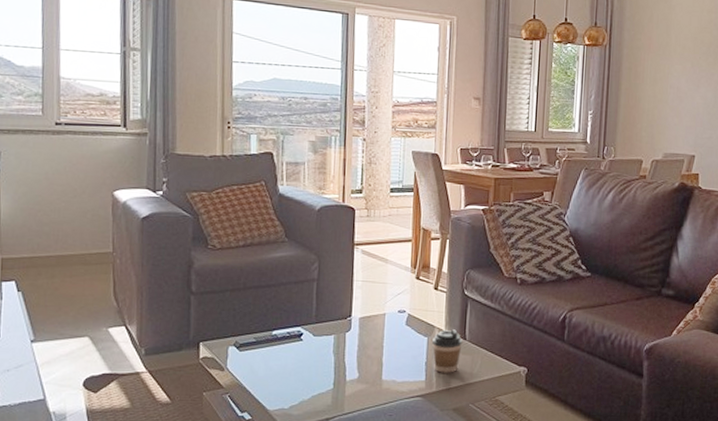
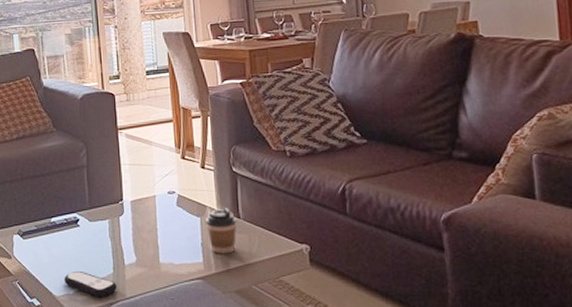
remote control: none [280,385,336,413] -> present [64,270,117,298]

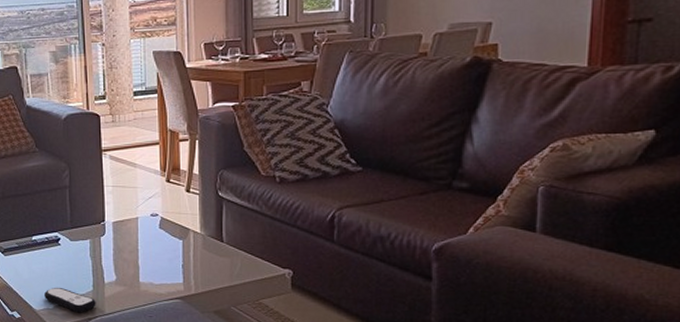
coffee cup: present [204,208,237,254] -> none [187,232,220,276]

